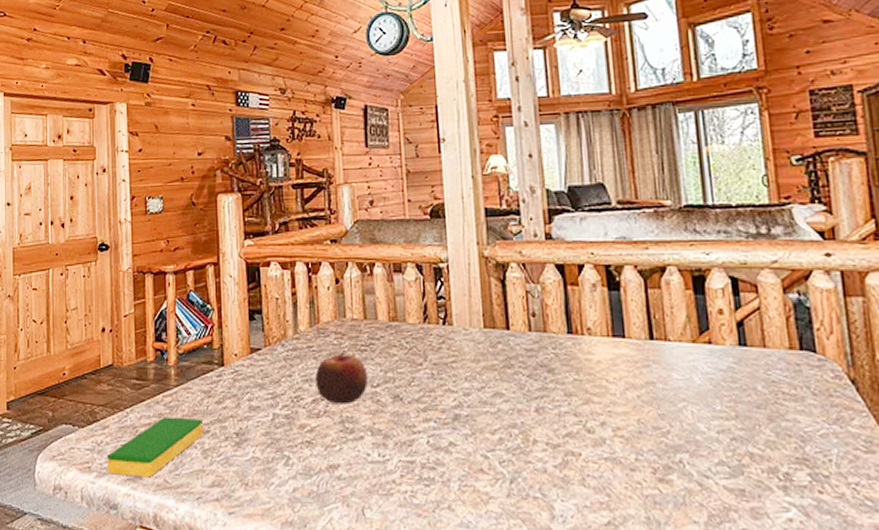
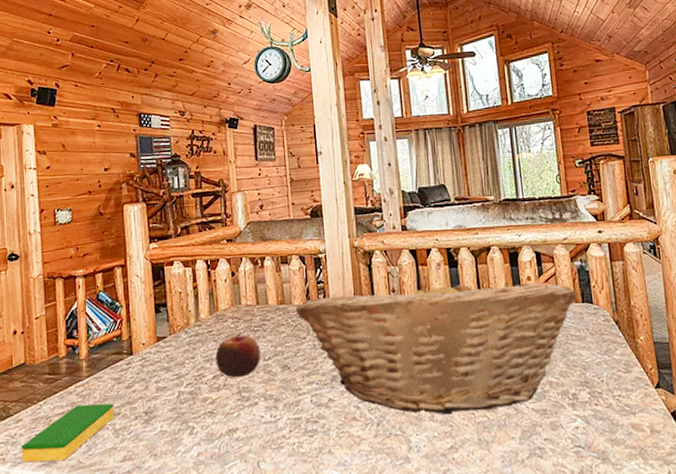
fruit basket: none [410,298,792,481] -> present [295,276,577,415]

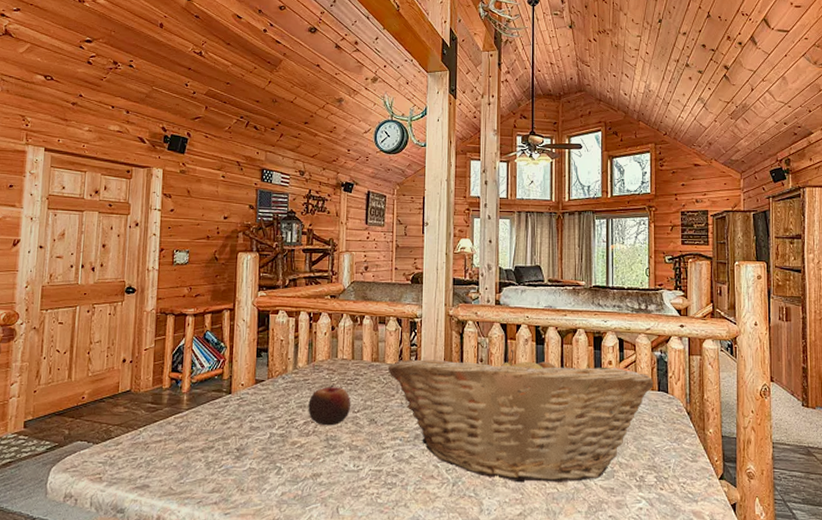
dish sponge: present [21,403,114,462] -> none [117,435,208,486]

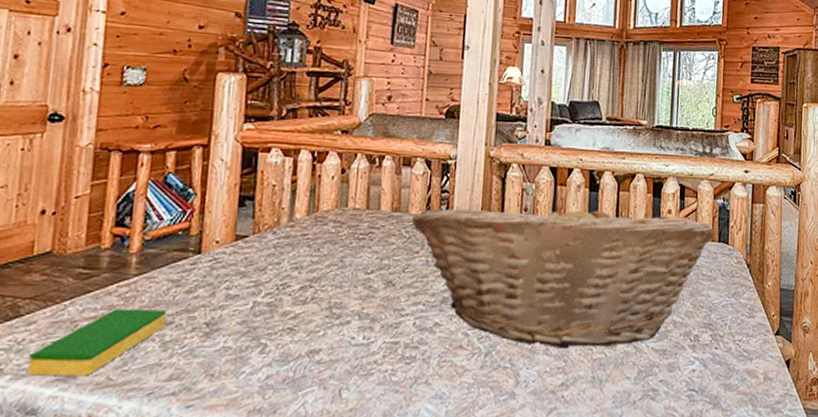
dish sponge: none [117,435,208,486] -> present [28,308,166,377]
apple: present [308,384,351,426] -> none [306,240,363,291]

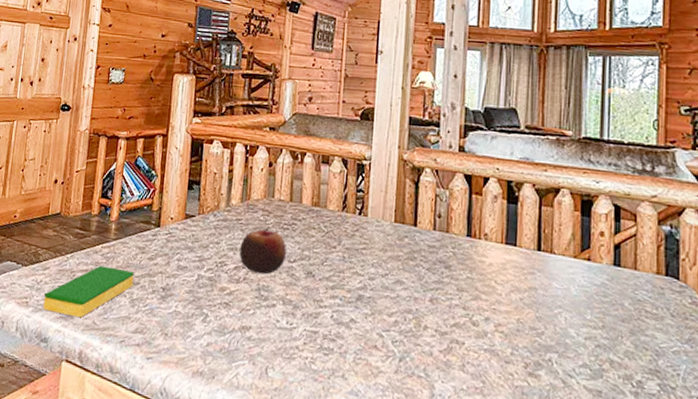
apple: none [306,240,363,291] -> present [239,227,287,274]
fruit basket: present [411,197,714,349] -> none [329,206,660,377]

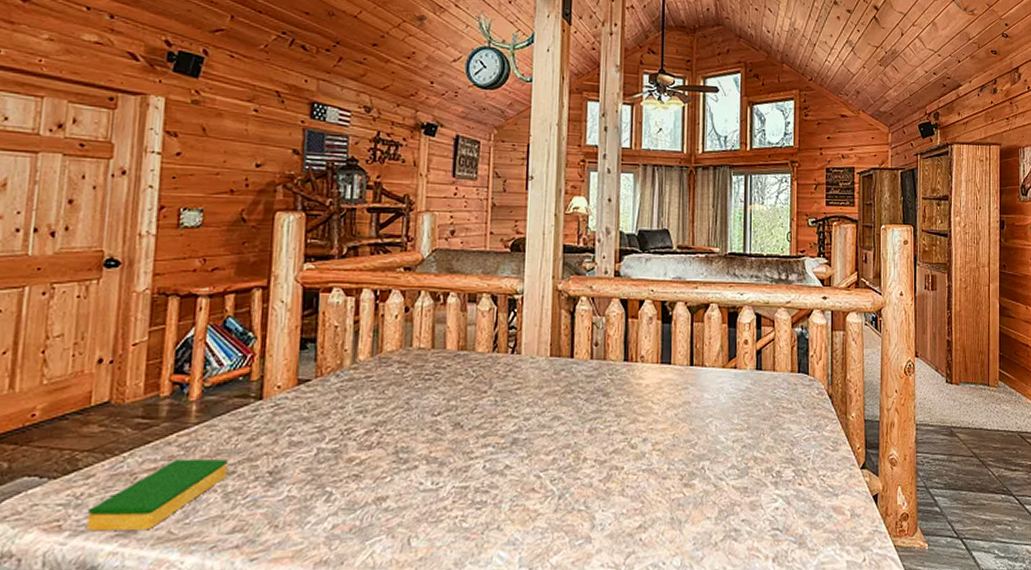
apple: present [239,227,287,274] -> none [371,381,430,435]

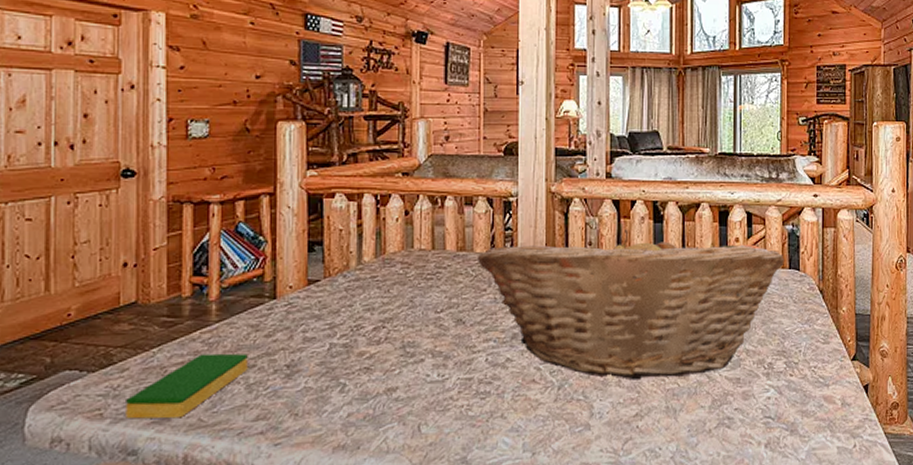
fruit basket: none [478,330,793,489] -> present [476,229,784,380]

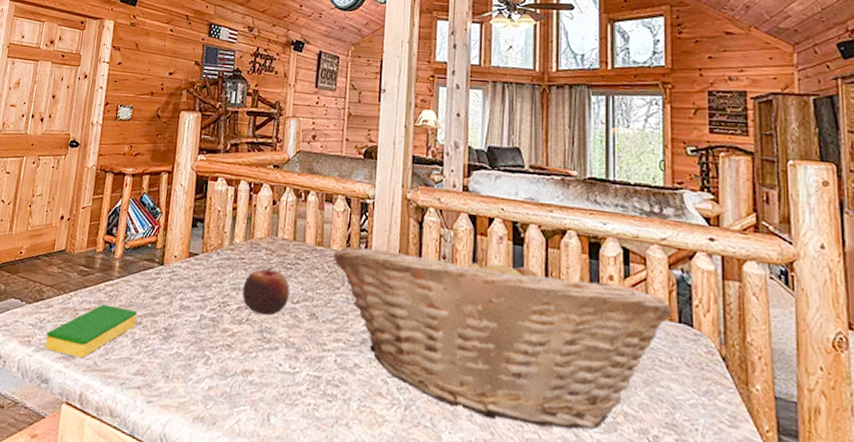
apple: none [378,281,433,331] -> present [242,267,290,316]

